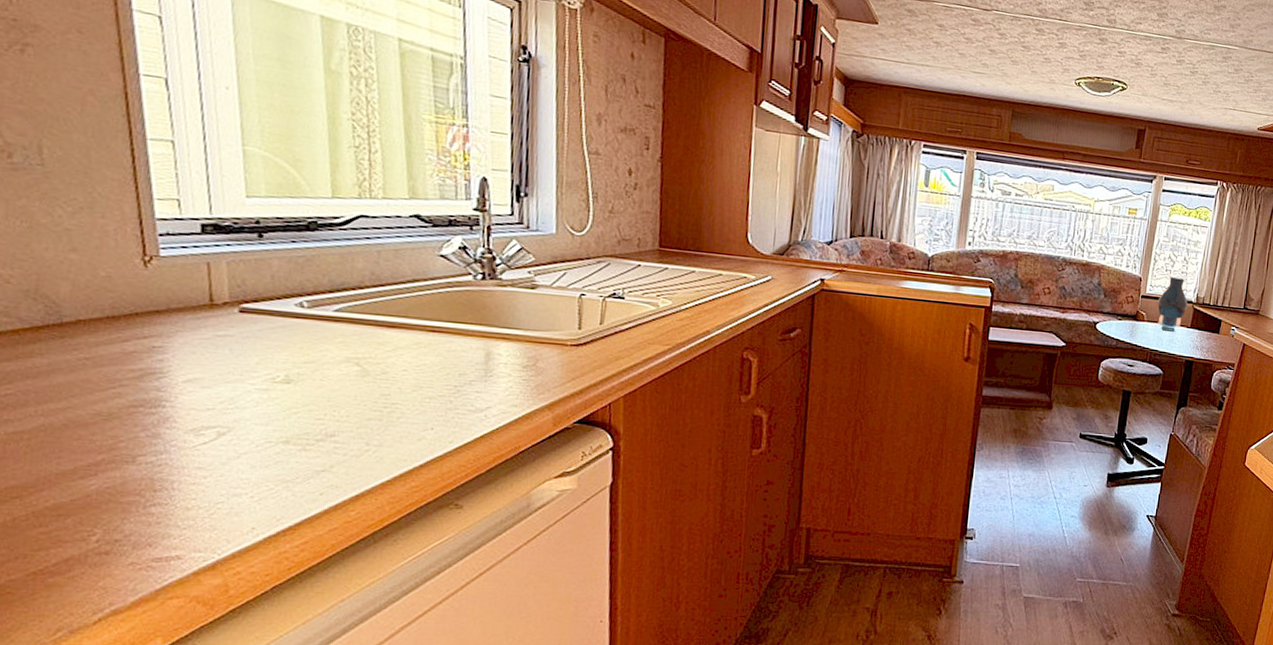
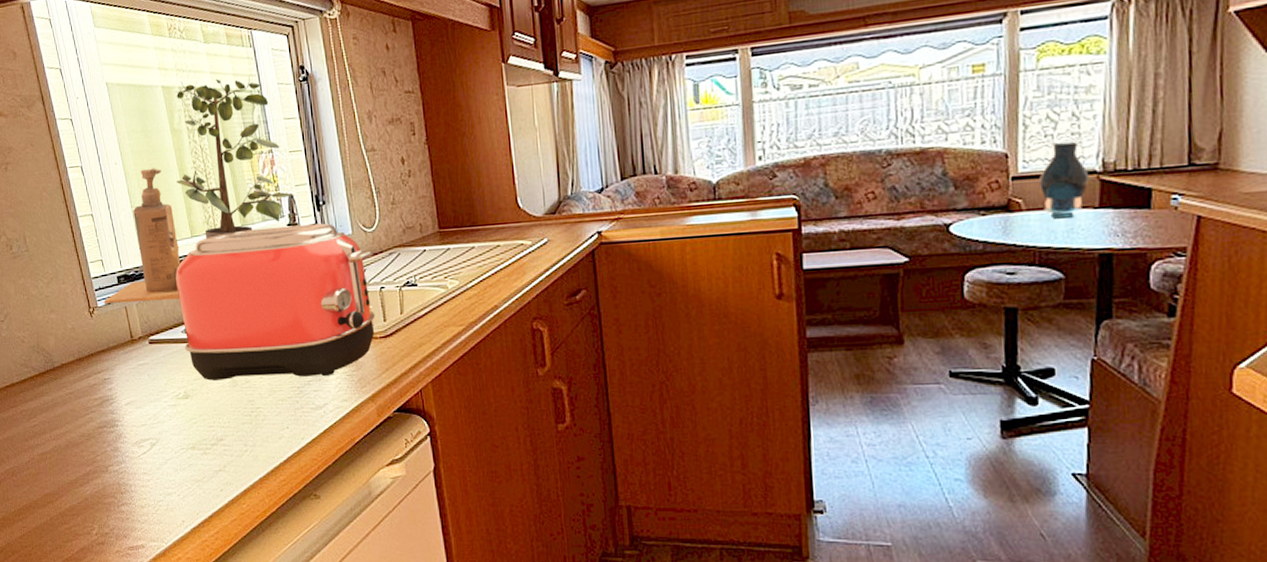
soap dispenser: none [171,104,311,267] -> present [104,168,181,304]
toaster: none [295,202,579,378] -> present [175,223,375,381]
potted plant: none [321,18,492,206] -> present [175,75,296,239]

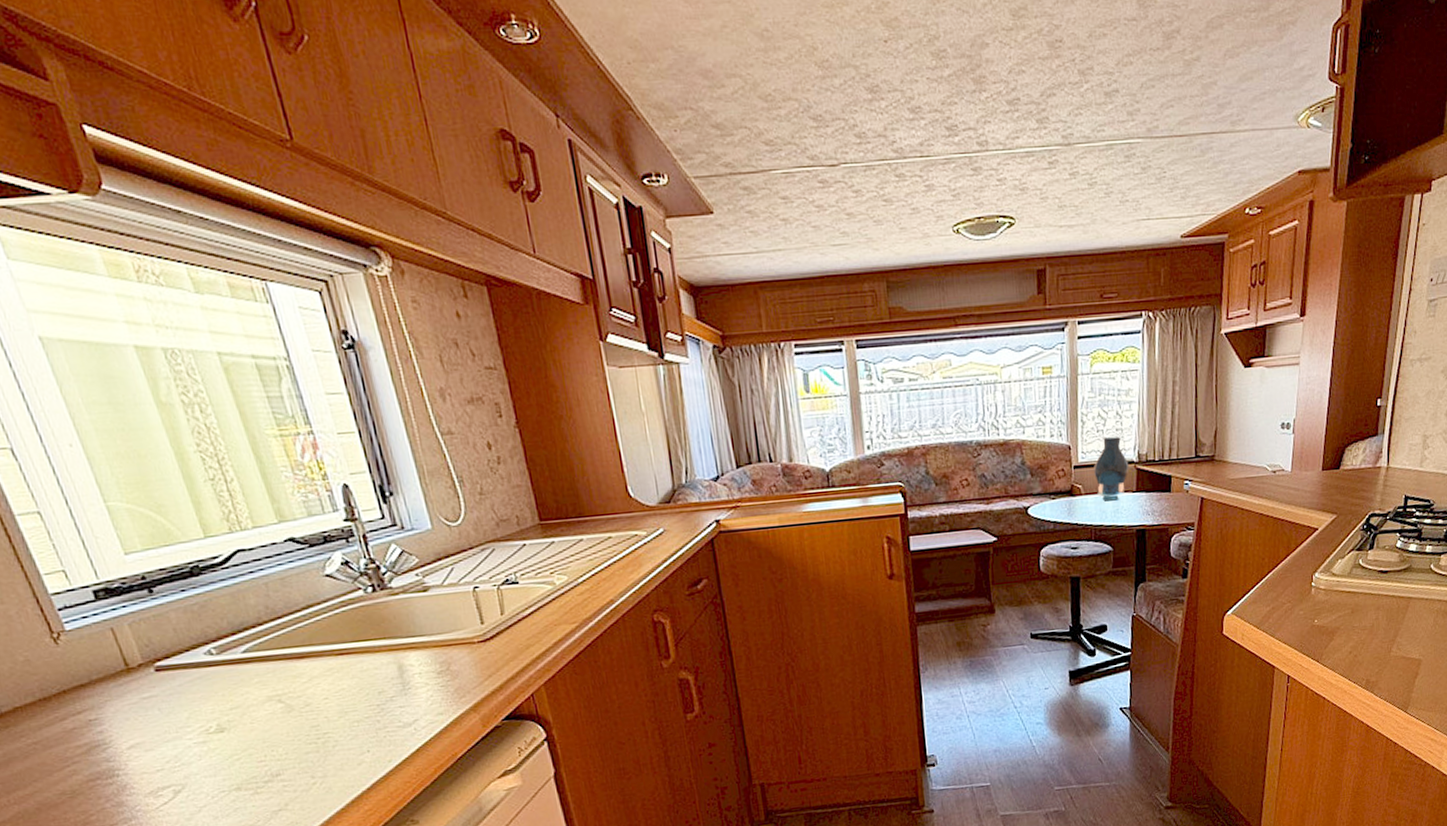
soap dispenser: present [104,168,181,304] -> none [74,451,196,626]
potted plant: present [175,75,296,239] -> none [156,338,353,539]
toaster: present [175,223,375,381] -> none [185,517,471,709]

